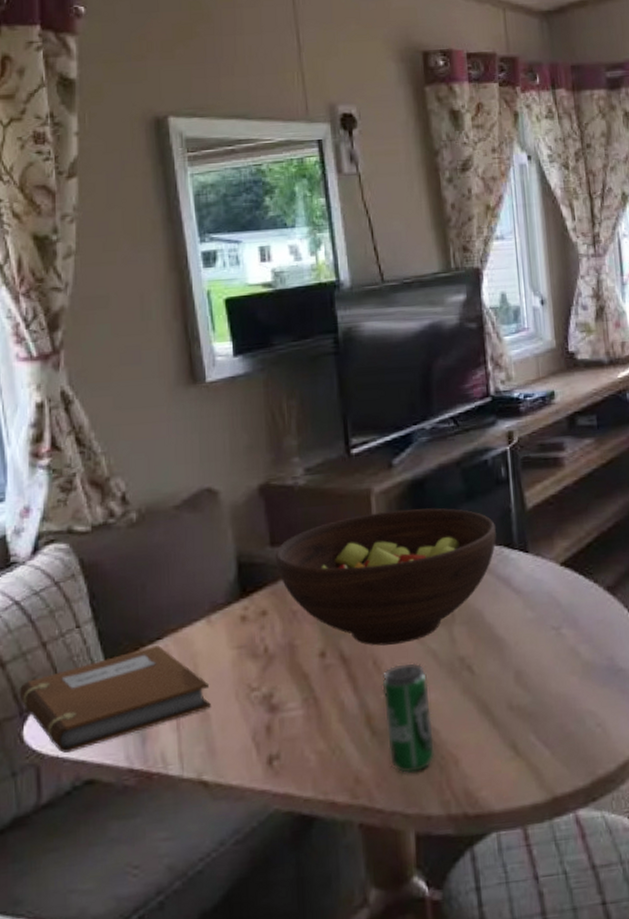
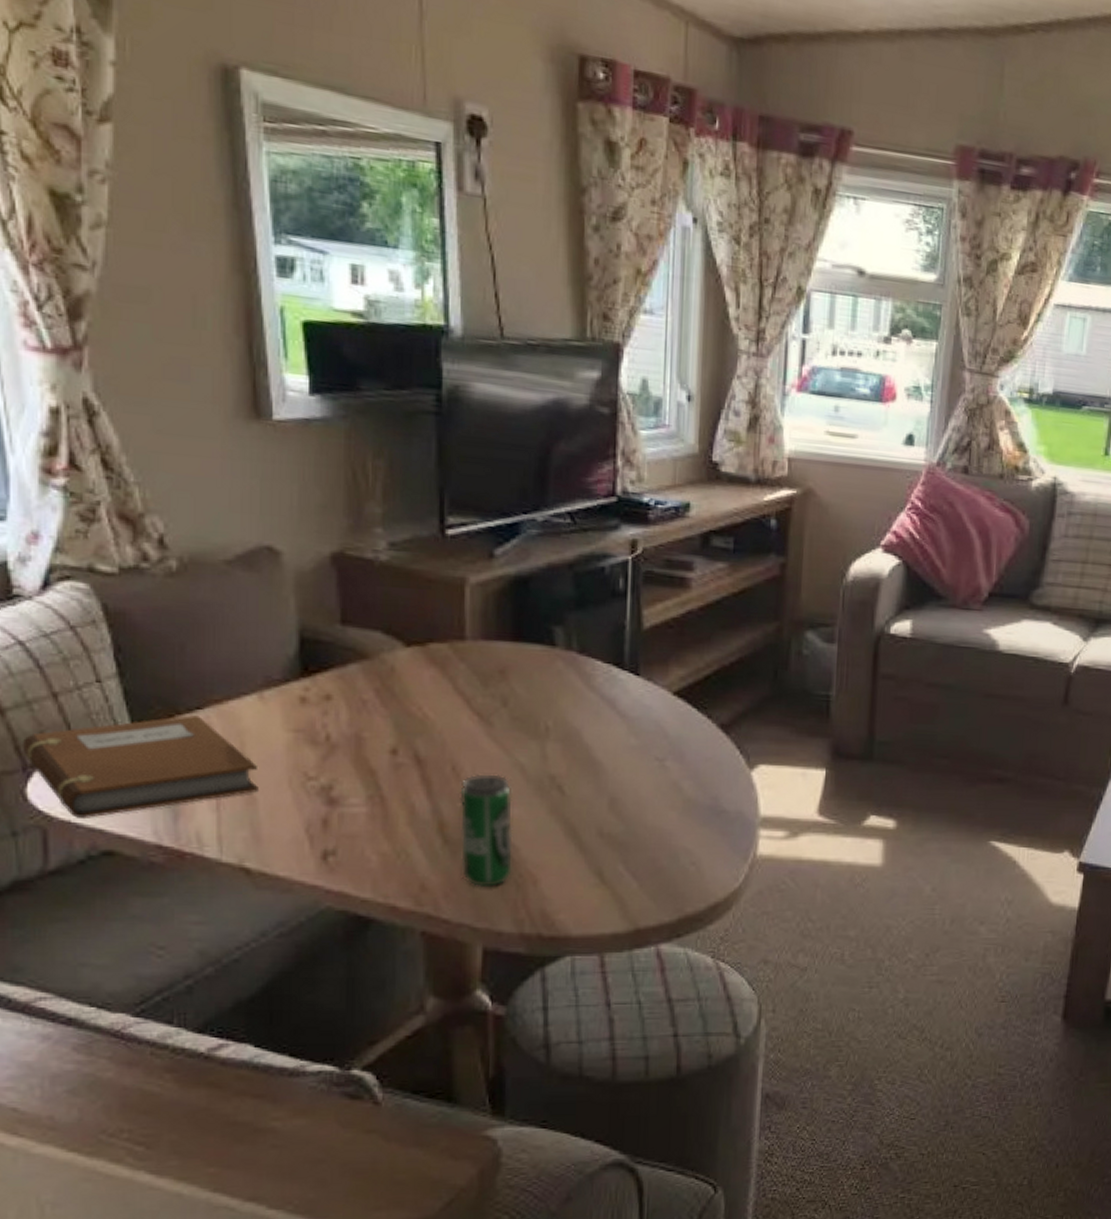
fruit bowl: present [275,508,496,646] -> none [345,605,606,752]

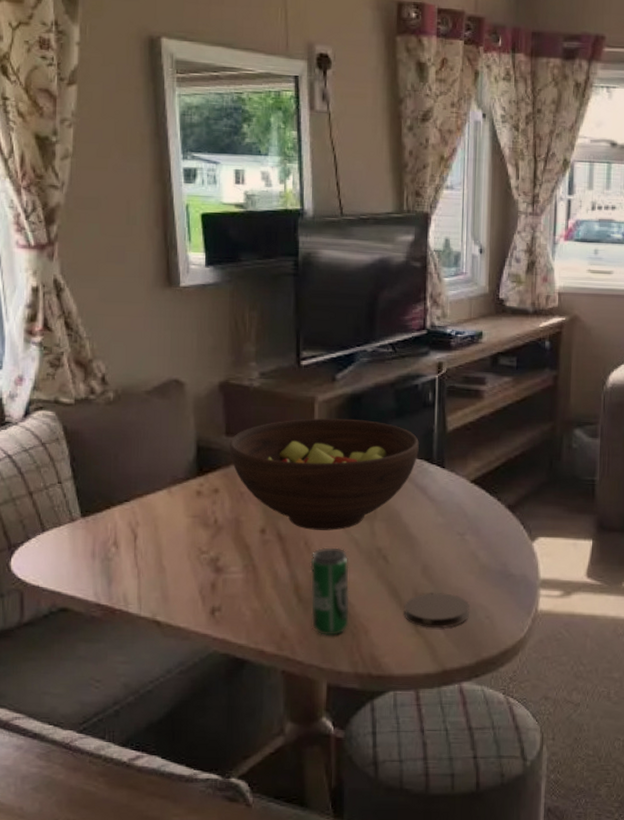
notebook: present [22,715,258,818] -> none [8,506,167,584]
fruit bowl: none [345,605,606,752] -> present [229,418,419,530]
coaster: none [585,832,671,878] -> present [404,593,470,629]

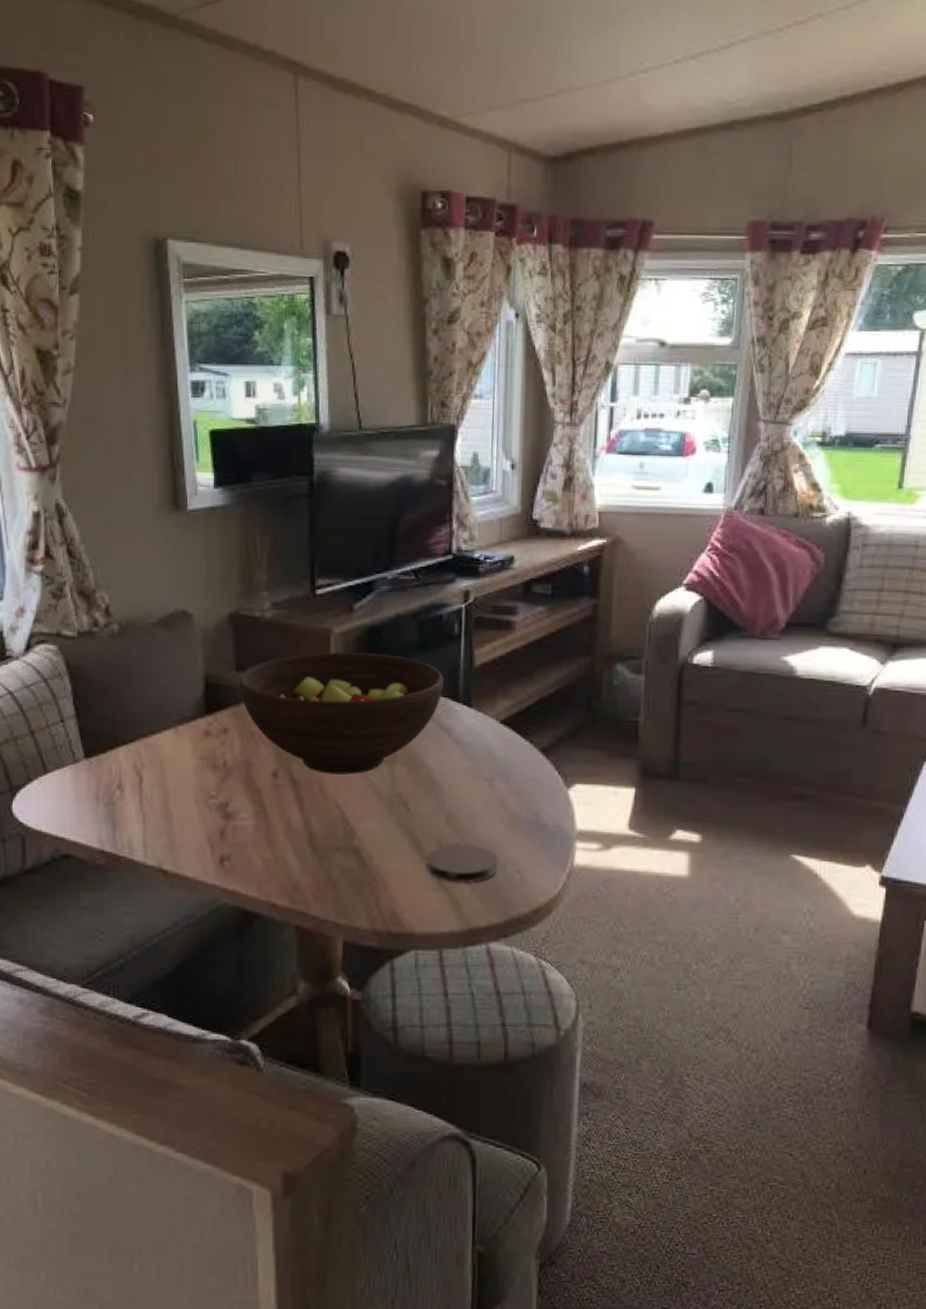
beverage can: present [310,547,350,636] -> none [325,793,368,889]

